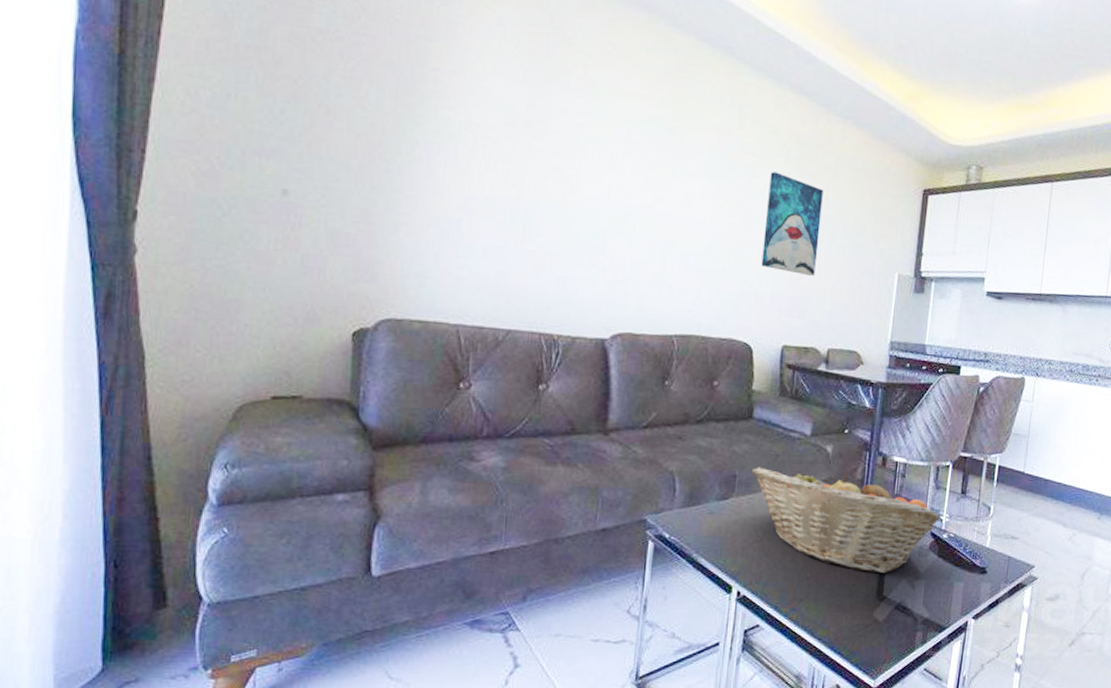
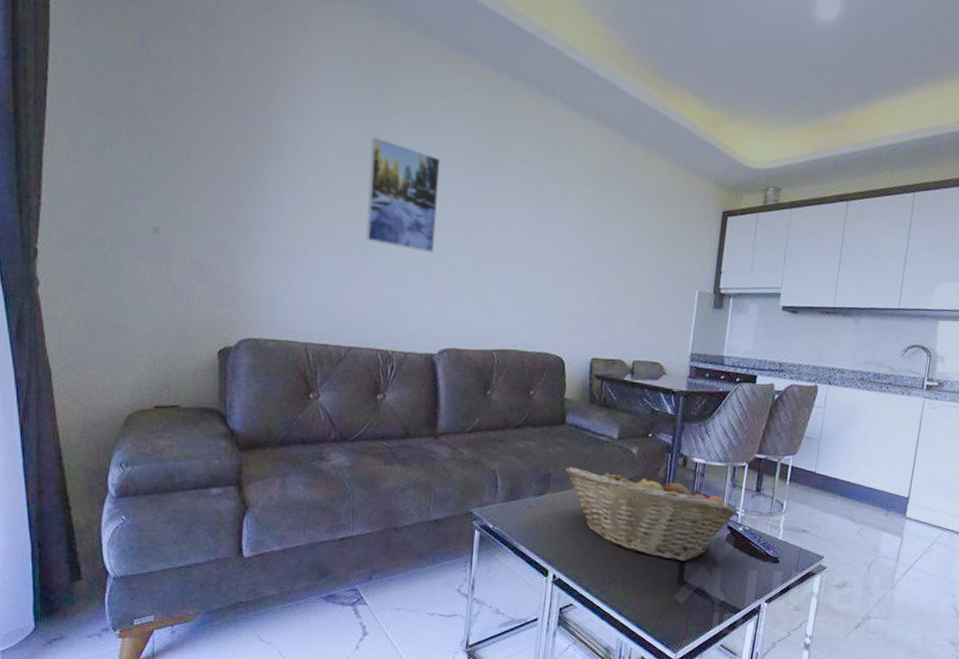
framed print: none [530,97,618,227] -> present [365,136,440,253]
wall art: present [761,172,824,277] -> none [572,199,629,295]

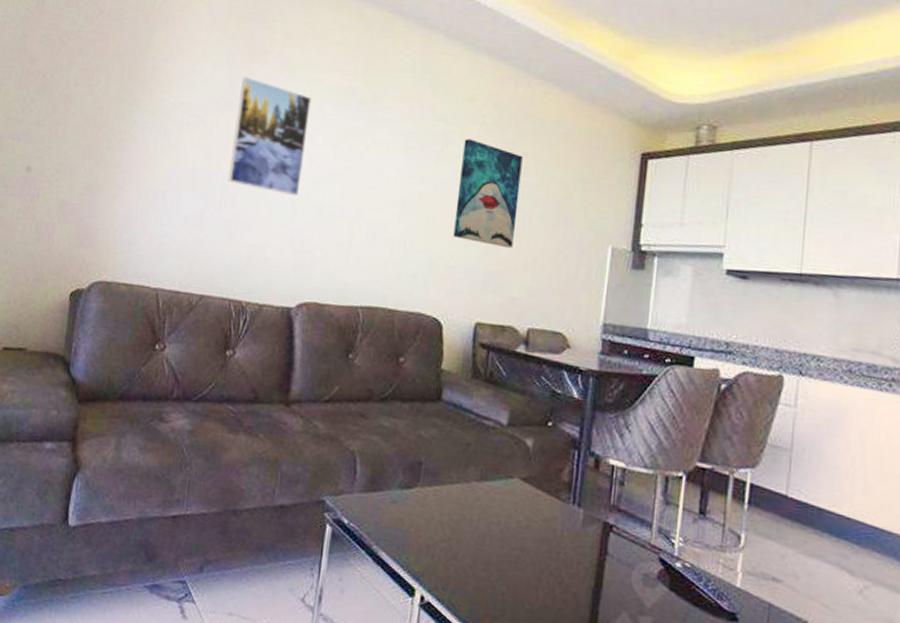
fruit basket: present [565,466,738,562] -> none [440,455,673,602]
wall art: none [572,199,629,295] -> present [453,139,523,249]

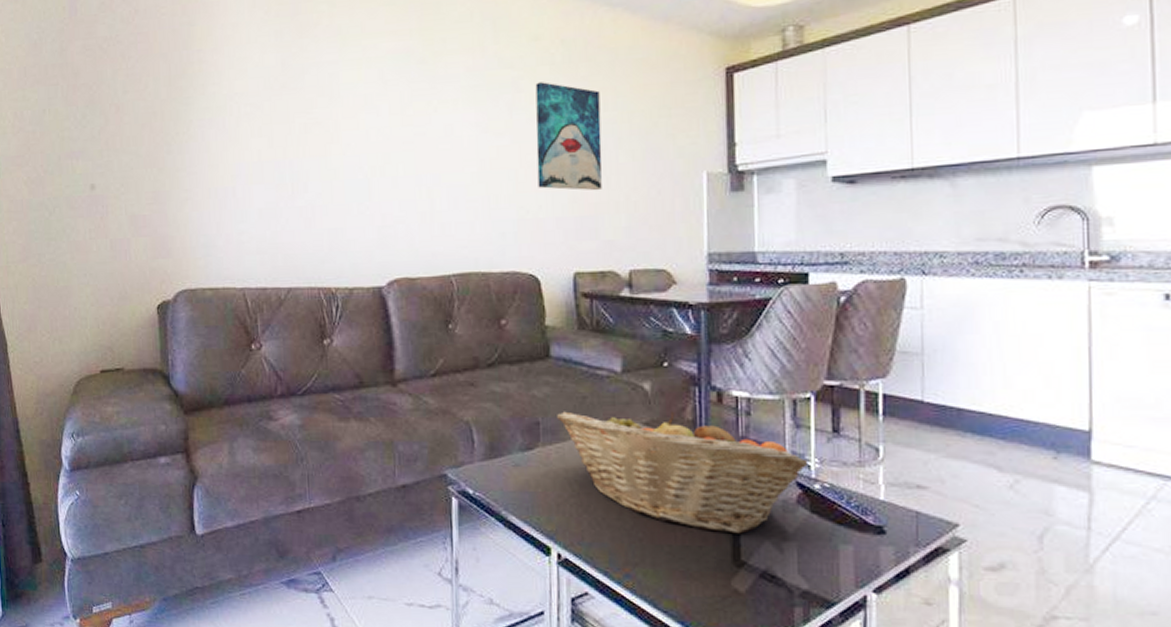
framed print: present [227,76,311,197] -> none [294,54,372,172]
fruit basket: none [440,455,673,602] -> present [557,411,808,534]

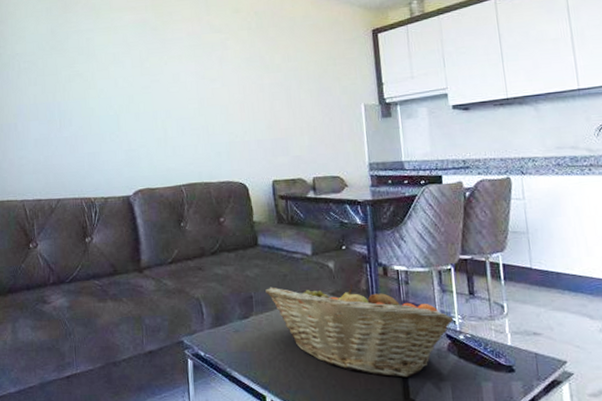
wall art: present [535,82,602,191] -> none [238,42,290,120]

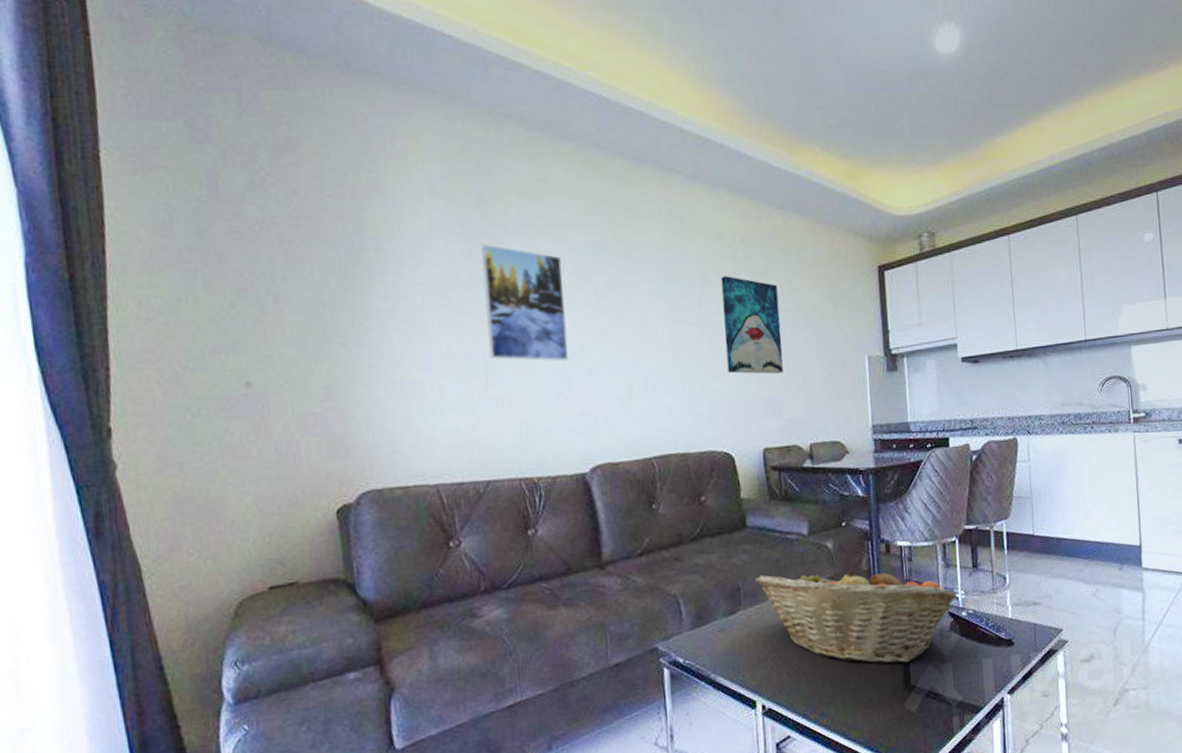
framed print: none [60,25,120,110] -> present [481,244,569,362]
wall art: none [238,42,290,120] -> present [721,276,783,375]

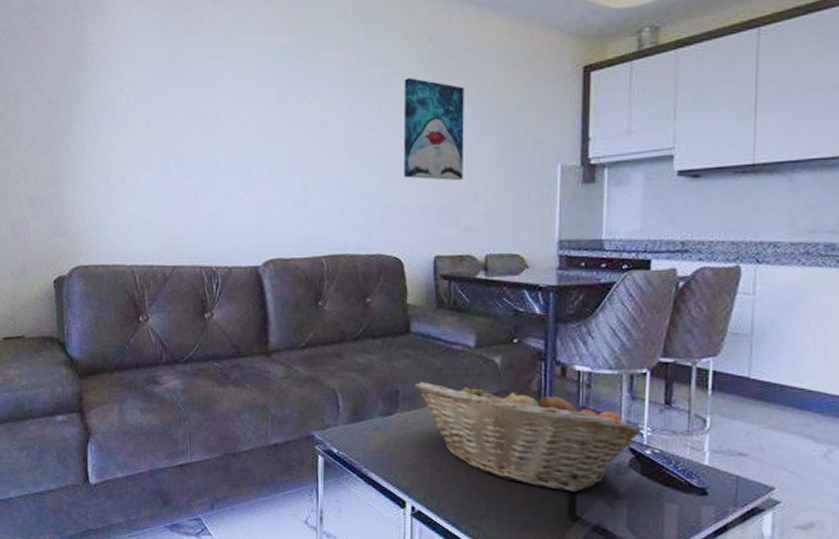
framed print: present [481,244,569,362] -> none [179,49,250,161]

